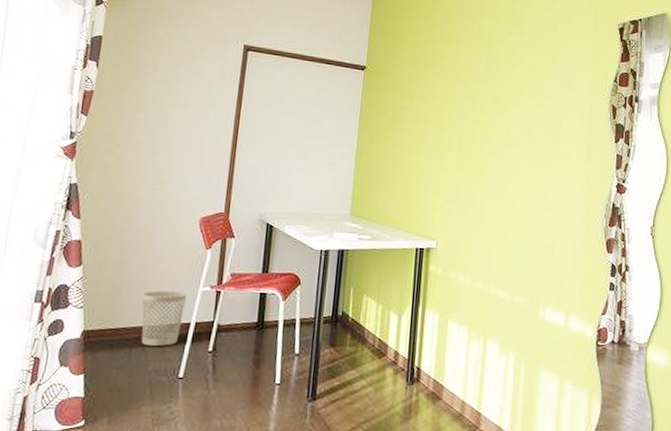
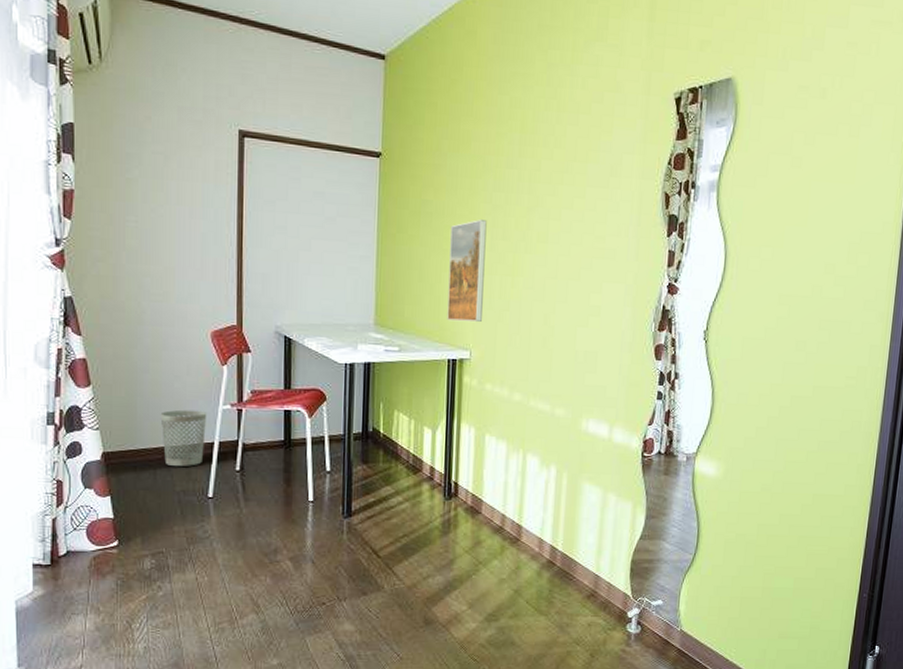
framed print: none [417,124,456,215] -> present [447,219,487,322]

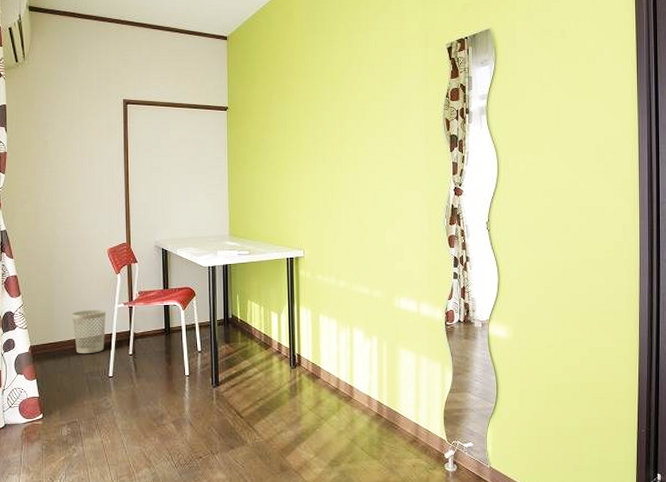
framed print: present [447,219,487,322] -> none [283,150,311,229]

